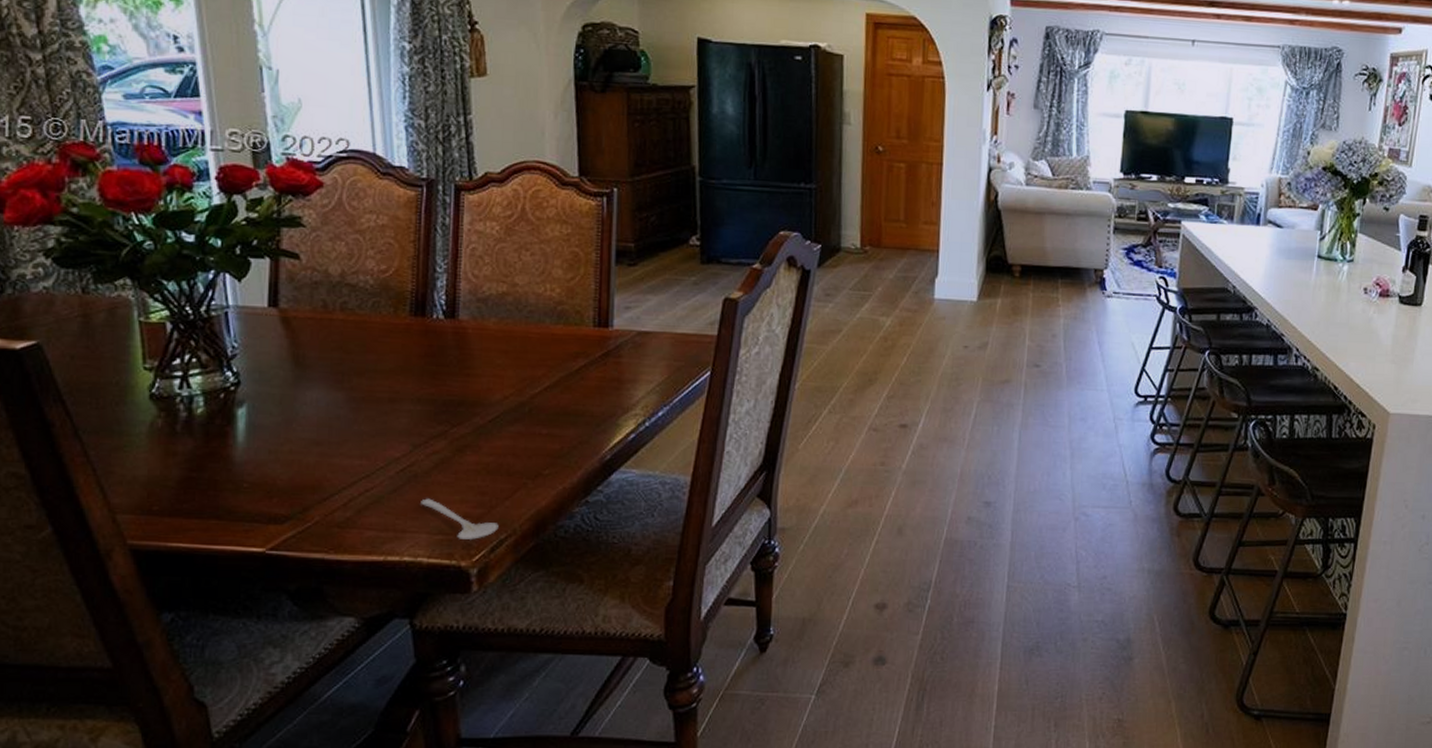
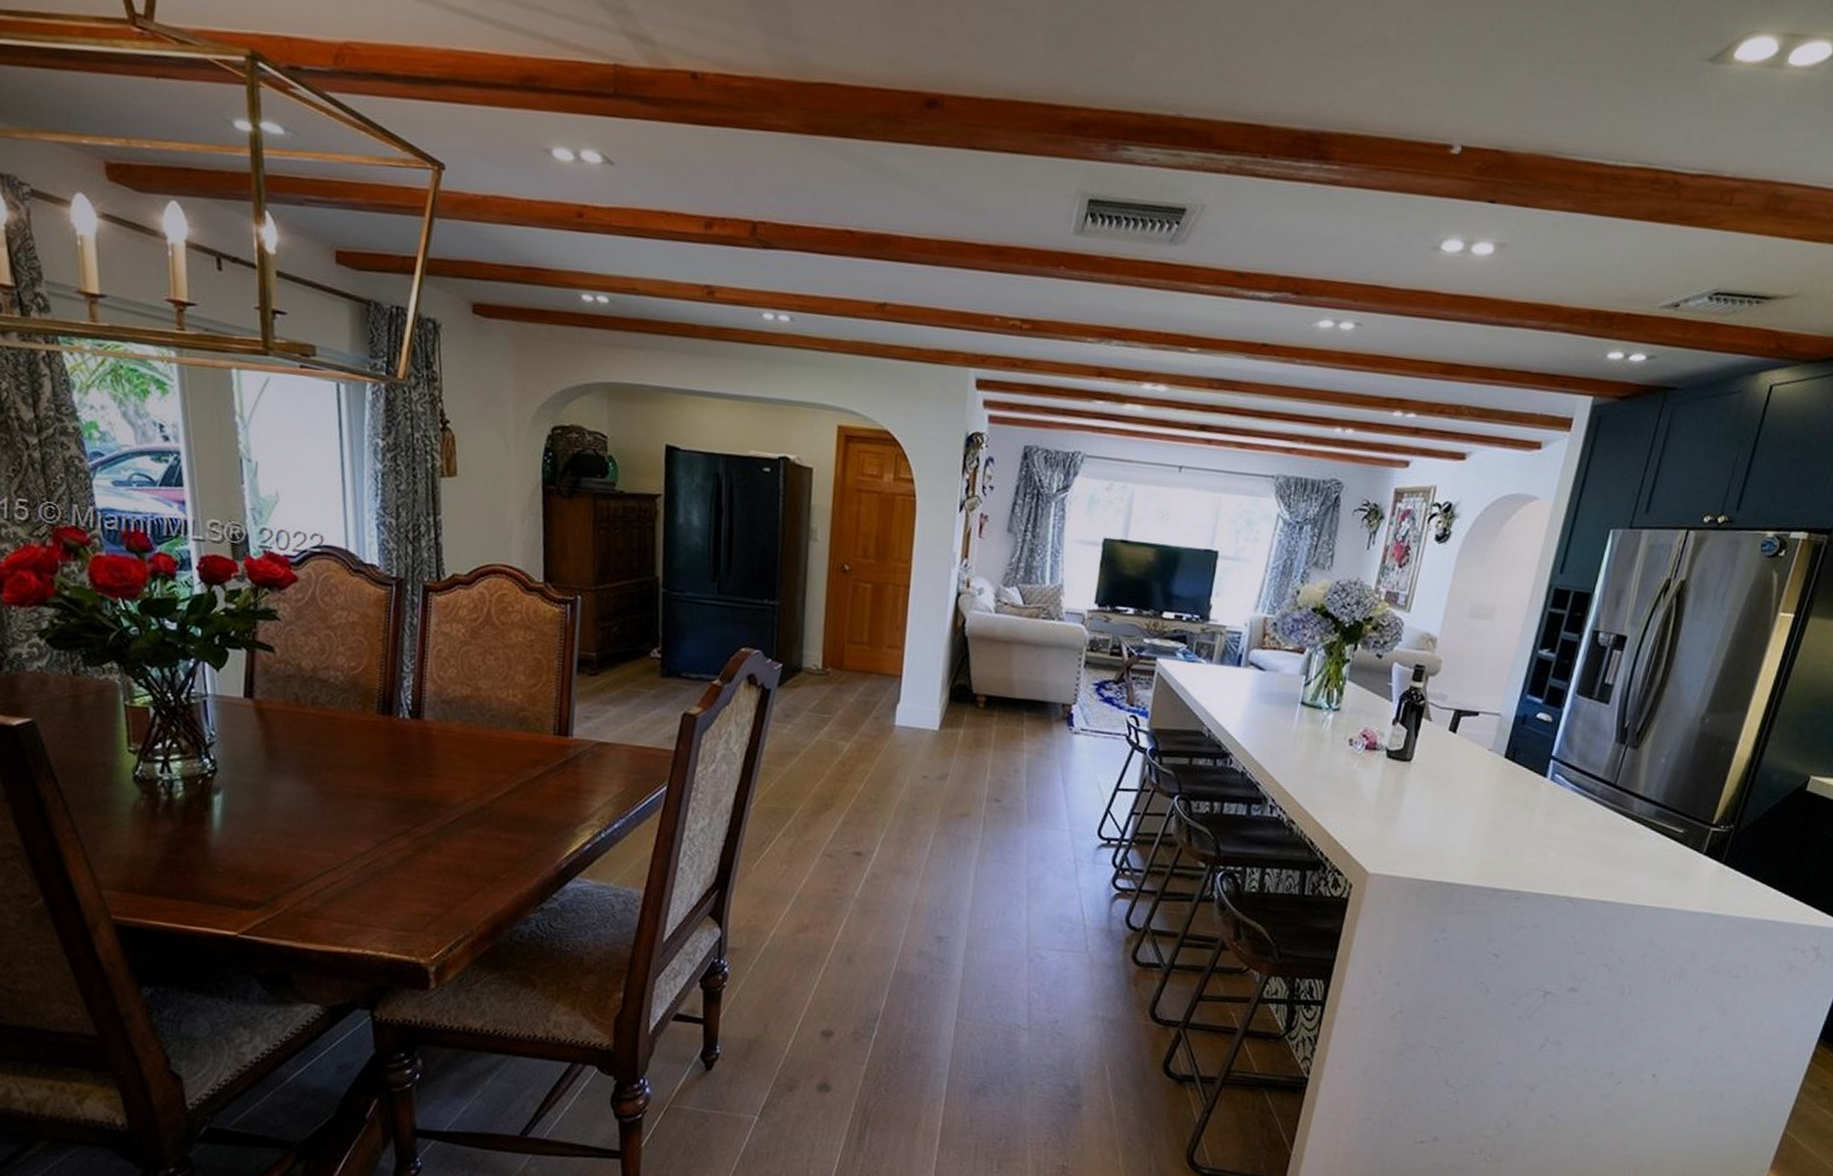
stirrer: present [421,498,499,541] -> none [383,894,457,939]

